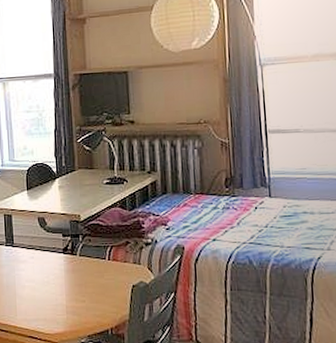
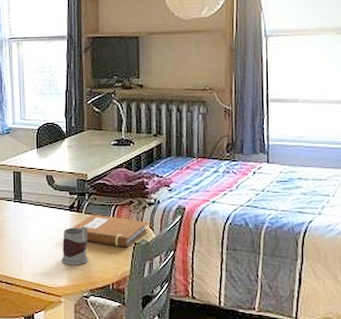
mug: none [57,269,86,311] -> present [62,226,89,266]
notebook: none [68,256,147,291] -> present [73,214,149,248]

